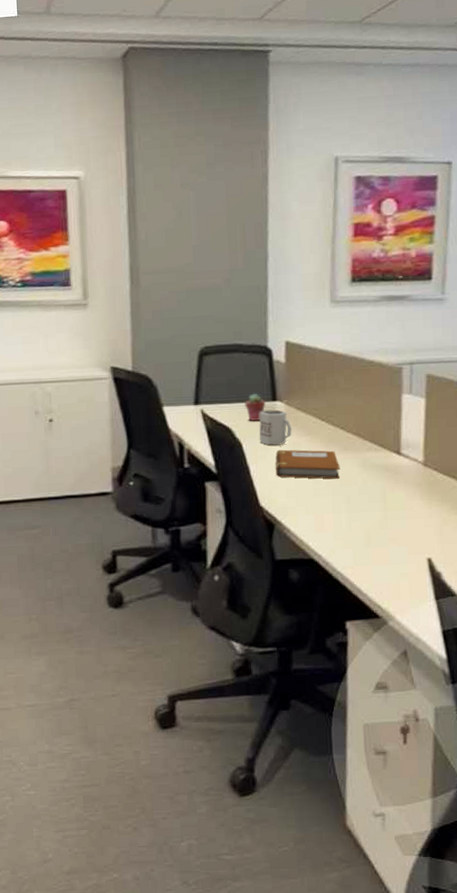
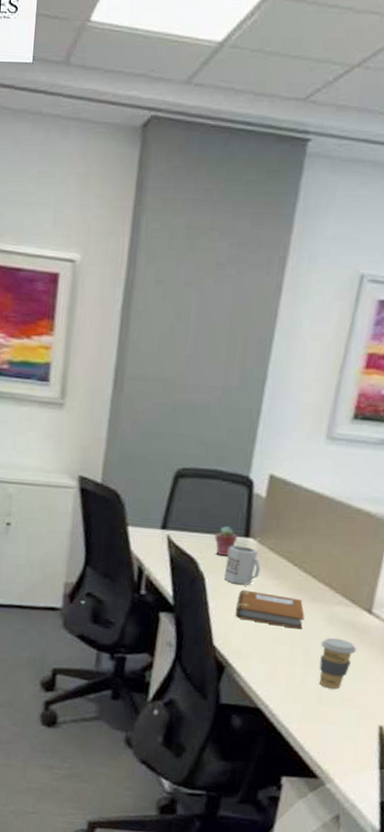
coffee cup: none [360,482,393,530] -> present [319,637,356,689]

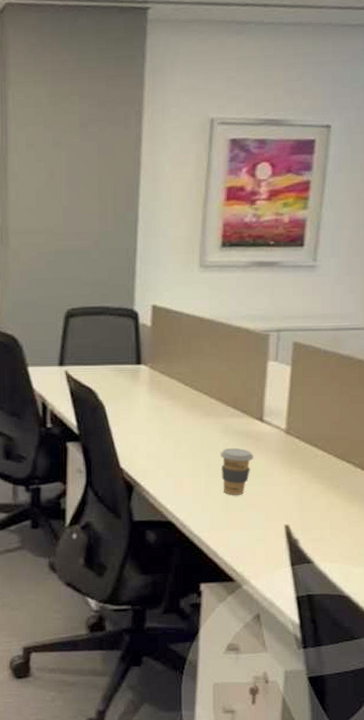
potted succulent: present [214,525,238,556] -> none [109,356,130,384]
mug: present [223,544,261,585] -> none [122,372,155,408]
notebook: present [235,589,305,630] -> none [137,412,202,444]

